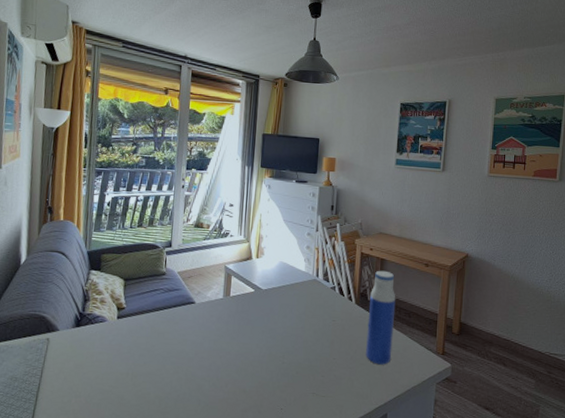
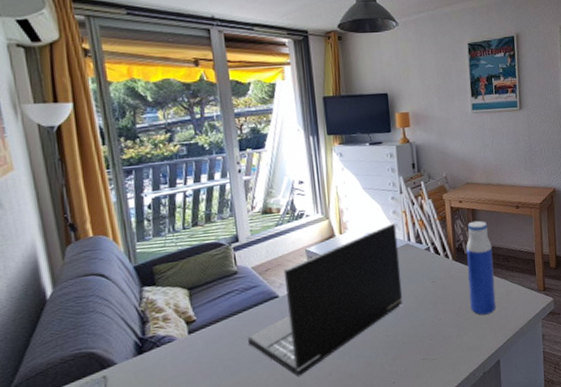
laptop: none [163,258,308,380] -> present [248,224,403,376]

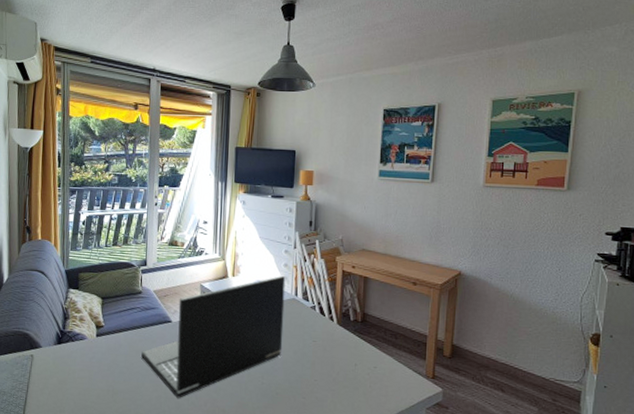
water bottle: present [466,220,496,315] -> none [349,289,381,388]

